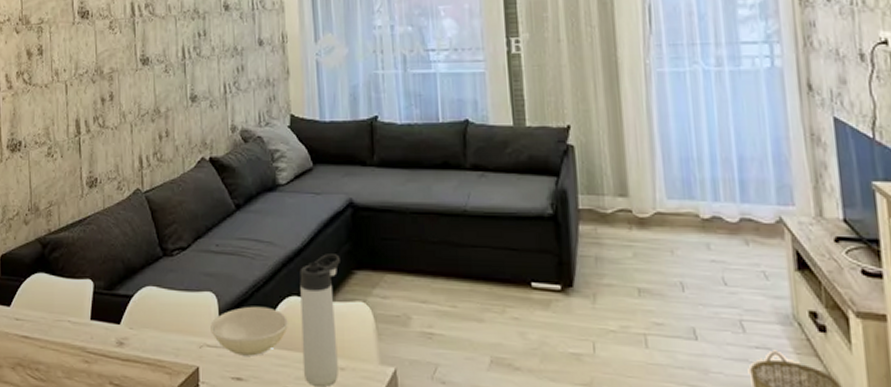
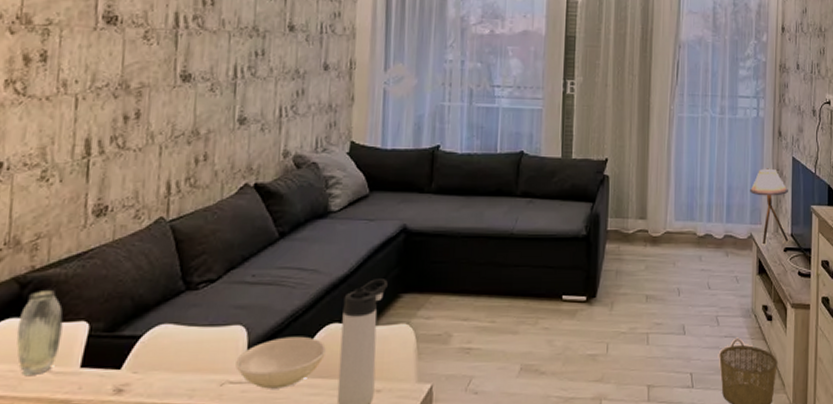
vase: none [43,249,74,323] -> present [16,289,64,375]
table lamp: none [772,132,841,233] -> present [750,168,789,245]

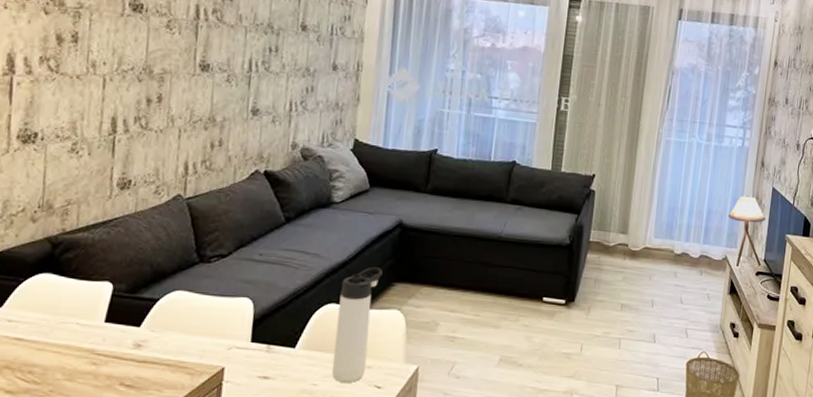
vase: present [16,289,64,375] -> none [48,250,90,325]
soup bowl: present [235,336,326,389] -> none [242,311,324,357]

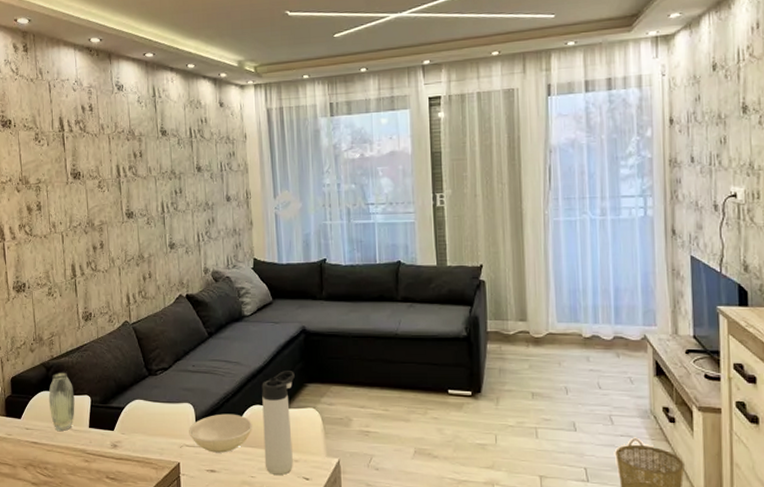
vase: none [48,250,90,325] -> present [48,372,75,431]
soup bowl: none [242,311,324,357] -> present [189,413,252,453]
table lamp: present [728,196,766,268] -> none [641,268,691,347]

